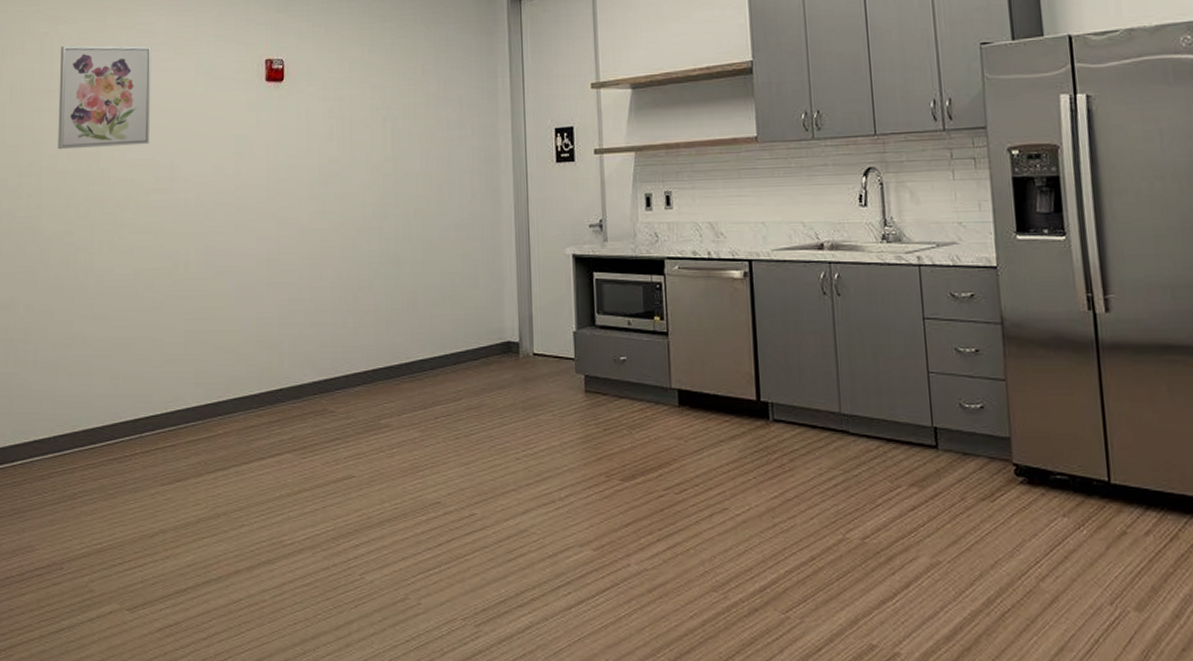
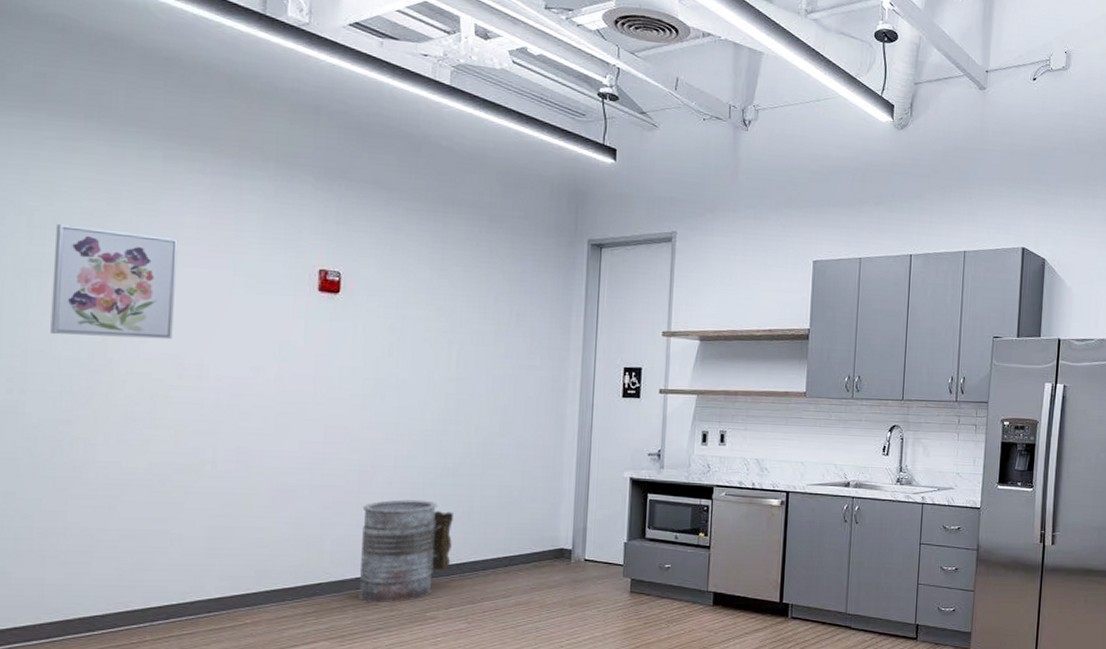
trash can: none [315,293,400,409] -> present [358,499,453,602]

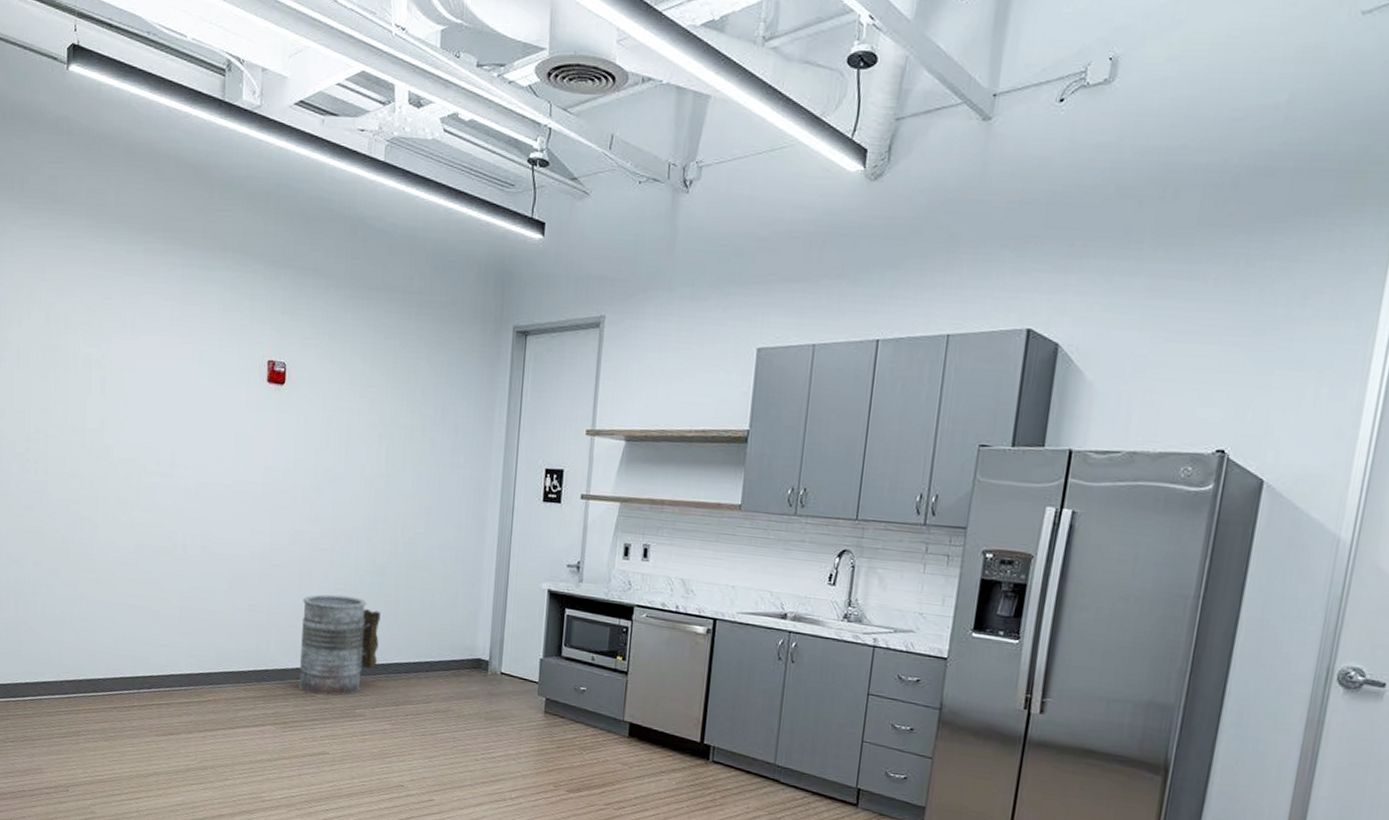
wall art: present [50,224,178,340] -> none [64,319,156,428]

